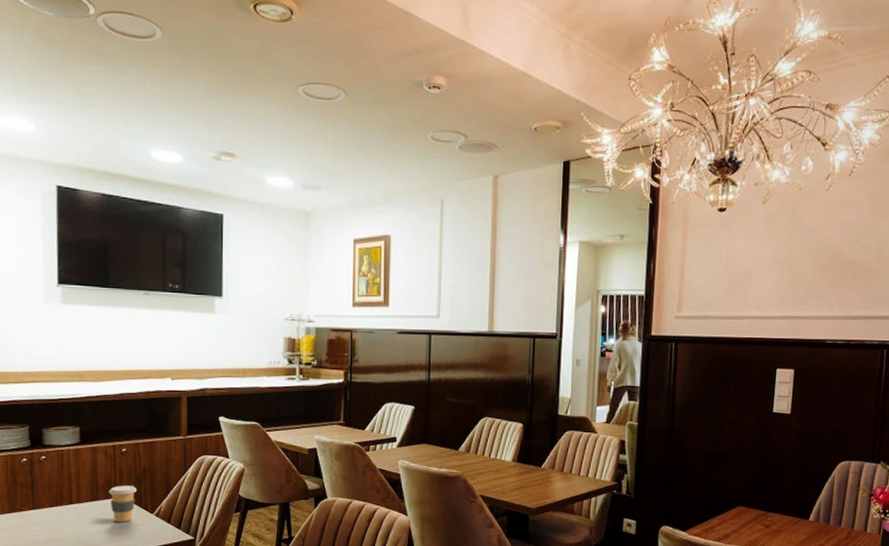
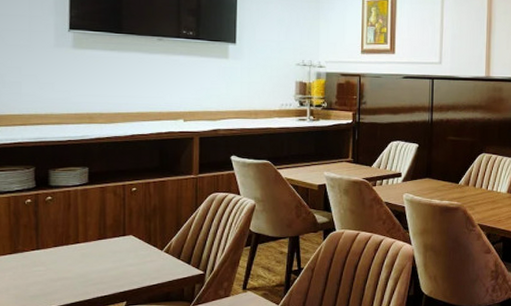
coffee cup: present [108,485,136,522] -> none [117,223,146,259]

